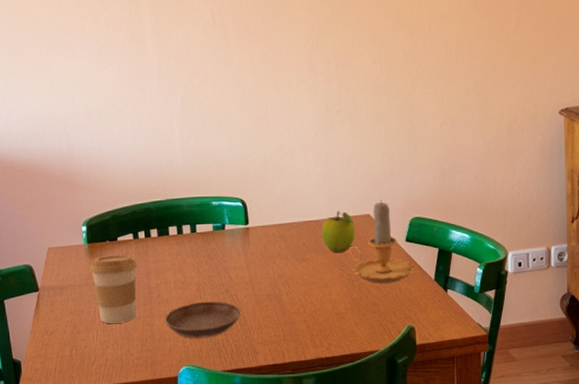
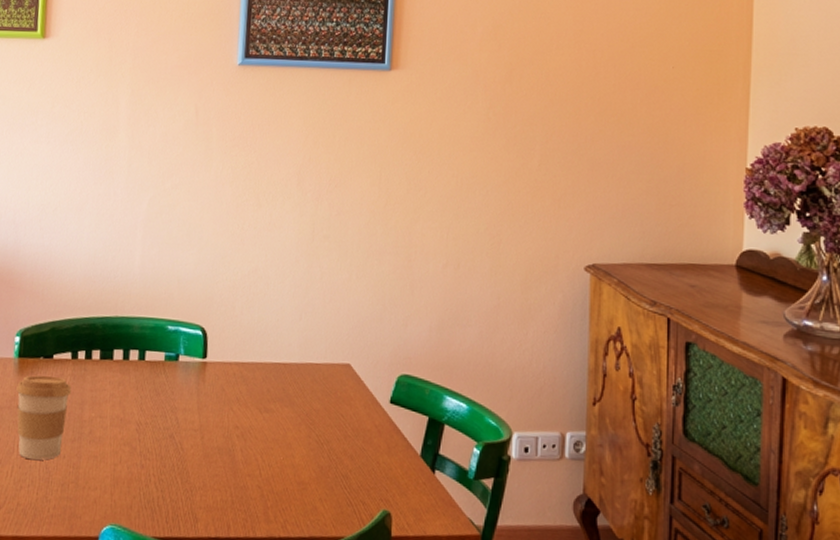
saucer: present [164,301,241,338] -> none [93,446,185,493]
fruit: present [321,210,355,253] -> none [290,354,331,408]
candle: present [350,199,416,284] -> none [322,347,399,453]

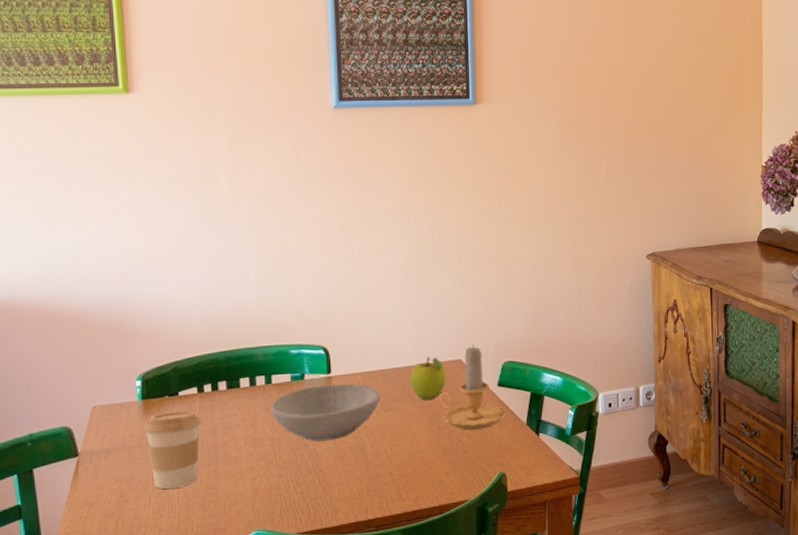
bowl: none [140,370,258,436] -> present [270,384,381,442]
fruit: none [290,354,331,408] -> present [410,356,446,401]
candle: none [322,347,399,453] -> present [440,344,507,431]

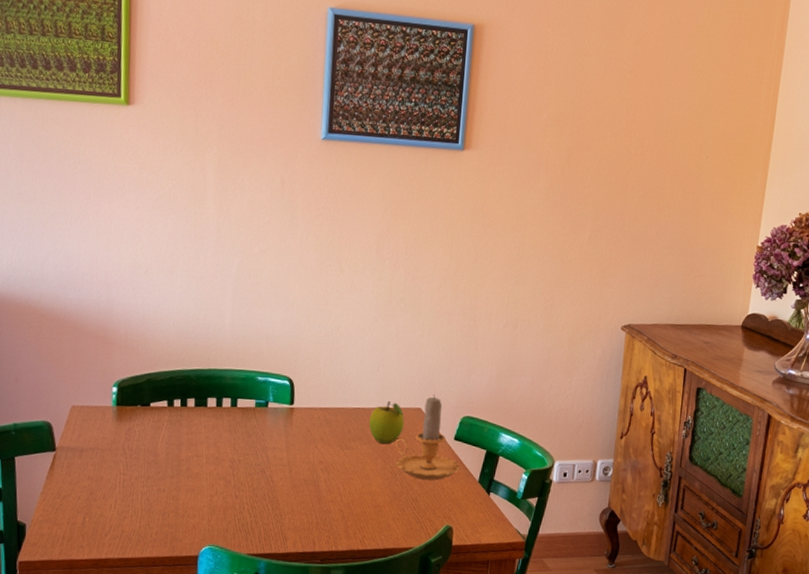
coffee cup: present [144,411,201,490] -> none [116,421,169,494]
bowl: present [270,384,381,442] -> none [233,415,340,470]

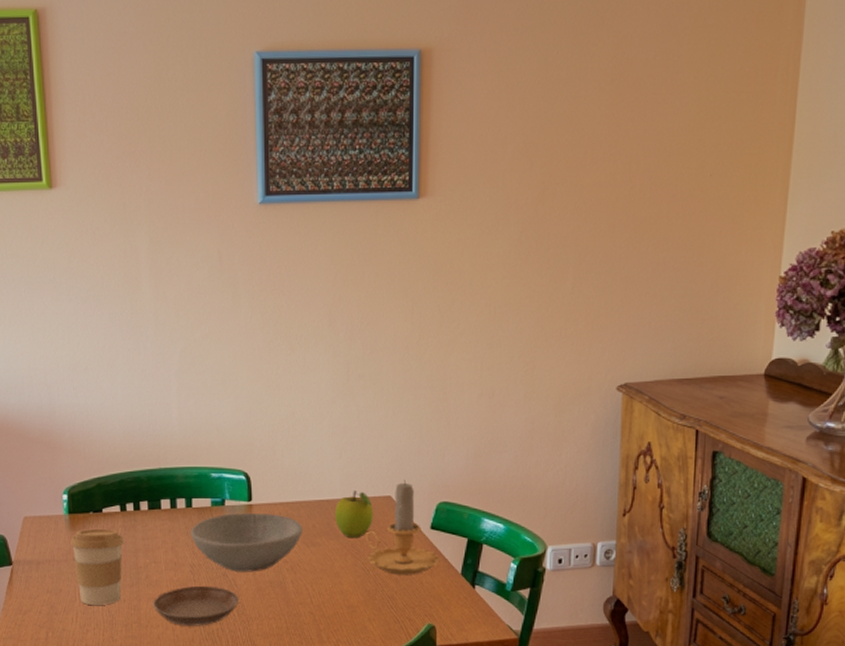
coffee cup: none [116,421,169,494] -> present [70,528,124,606]
saucer: none [191,480,275,518] -> present [152,585,240,626]
bowl: none [233,415,340,470] -> present [191,513,304,572]

